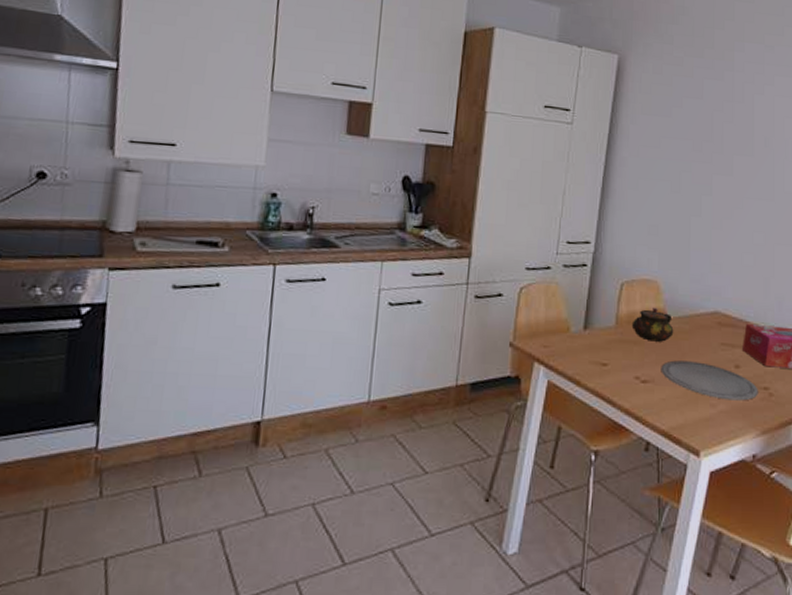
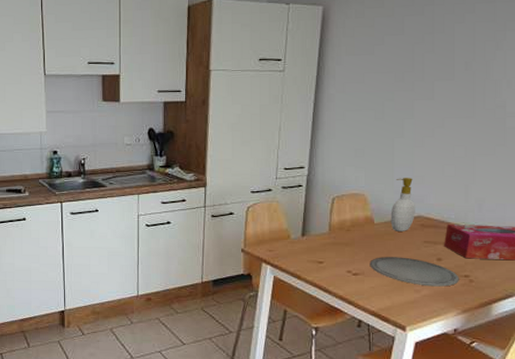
teapot: present [631,307,674,342] -> none [343,215,380,243]
soap bottle: none [685,264,712,330] -> present [390,178,415,231]

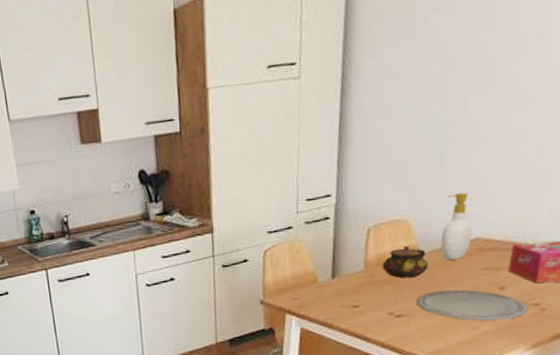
teapot: none [343,215,380,243] -> present [382,245,429,278]

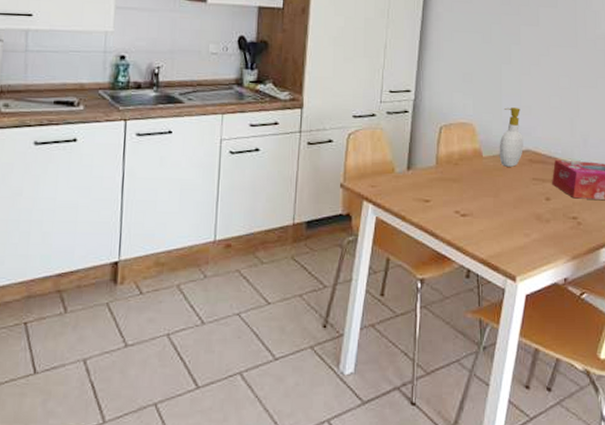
teapot: present [382,245,429,278] -> none [450,147,489,179]
plate: present [416,289,528,322] -> none [478,195,568,230]

